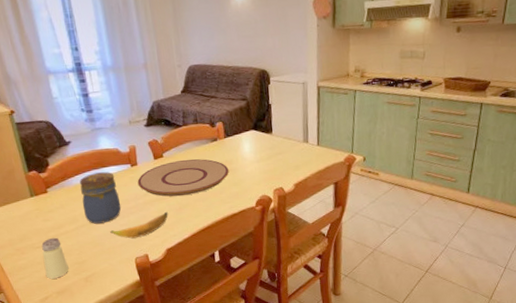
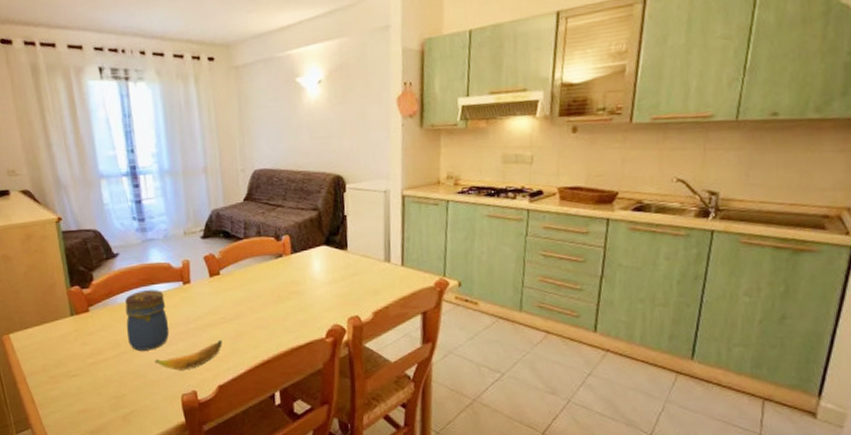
saltshaker: present [41,237,69,279] -> none [78,365,106,415]
plate: present [137,159,229,197] -> none [189,277,295,322]

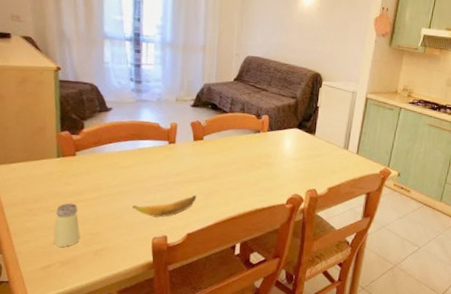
saltshaker: none [78,365,106,415] -> present [53,203,80,247]
jar: present [125,290,170,351] -> none [109,144,150,197]

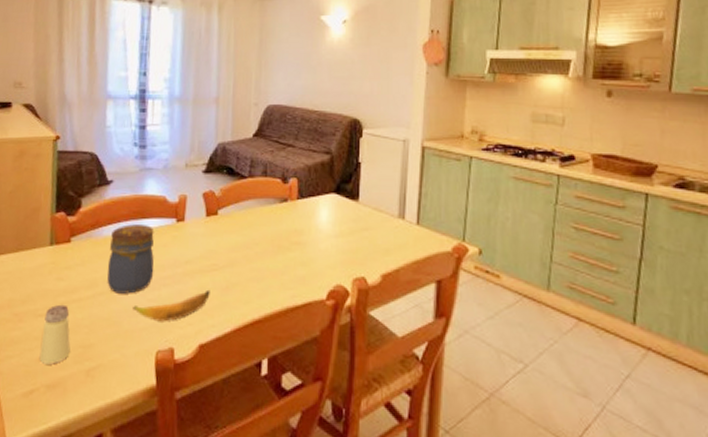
jar: none [109,144,150,197] -> present [107,224,155,294]

